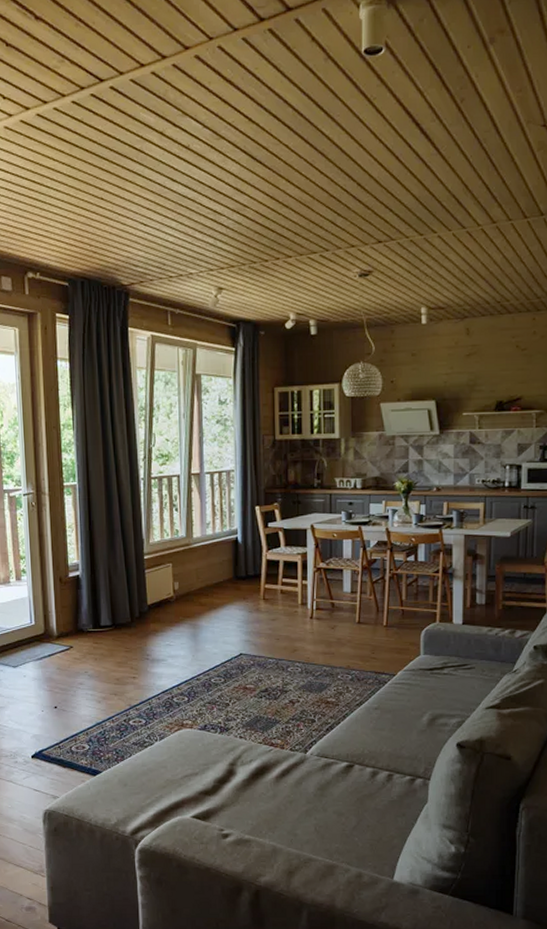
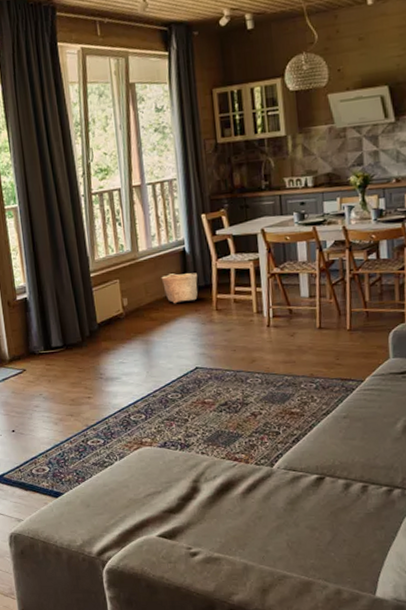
basket: none [212,561,249,591] -> present [161,273,198,304]

